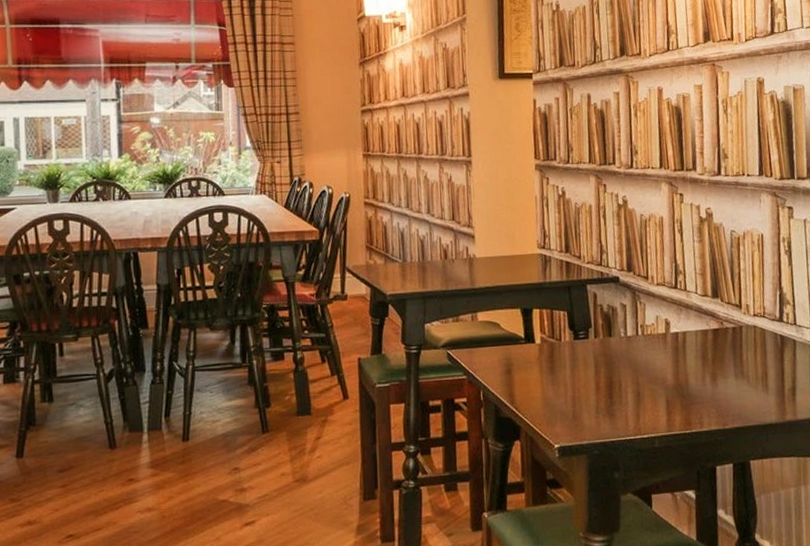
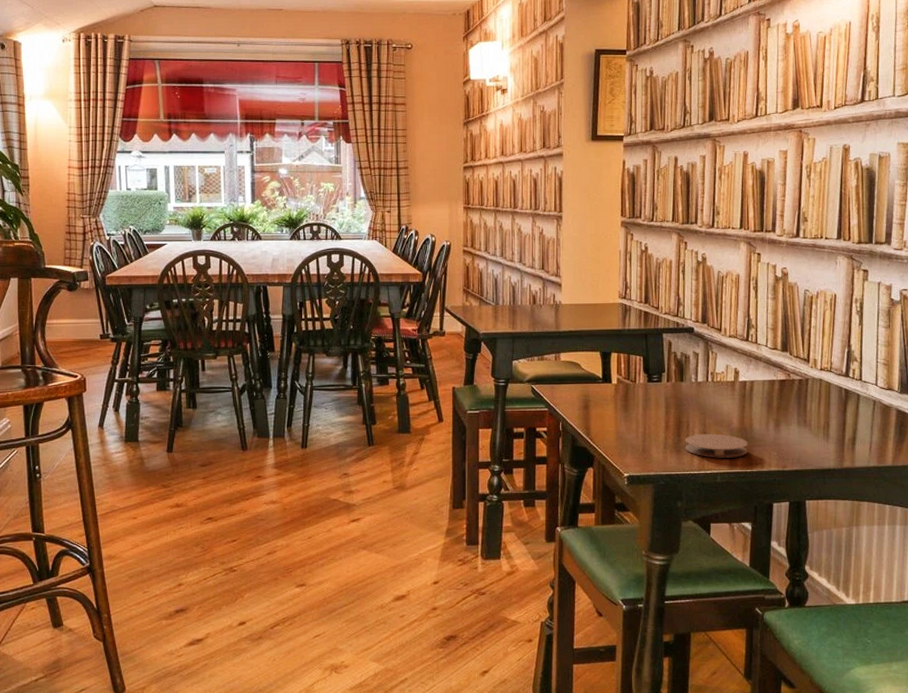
coaster: none [618,392,686,420] -> present [685,433,748,458]

